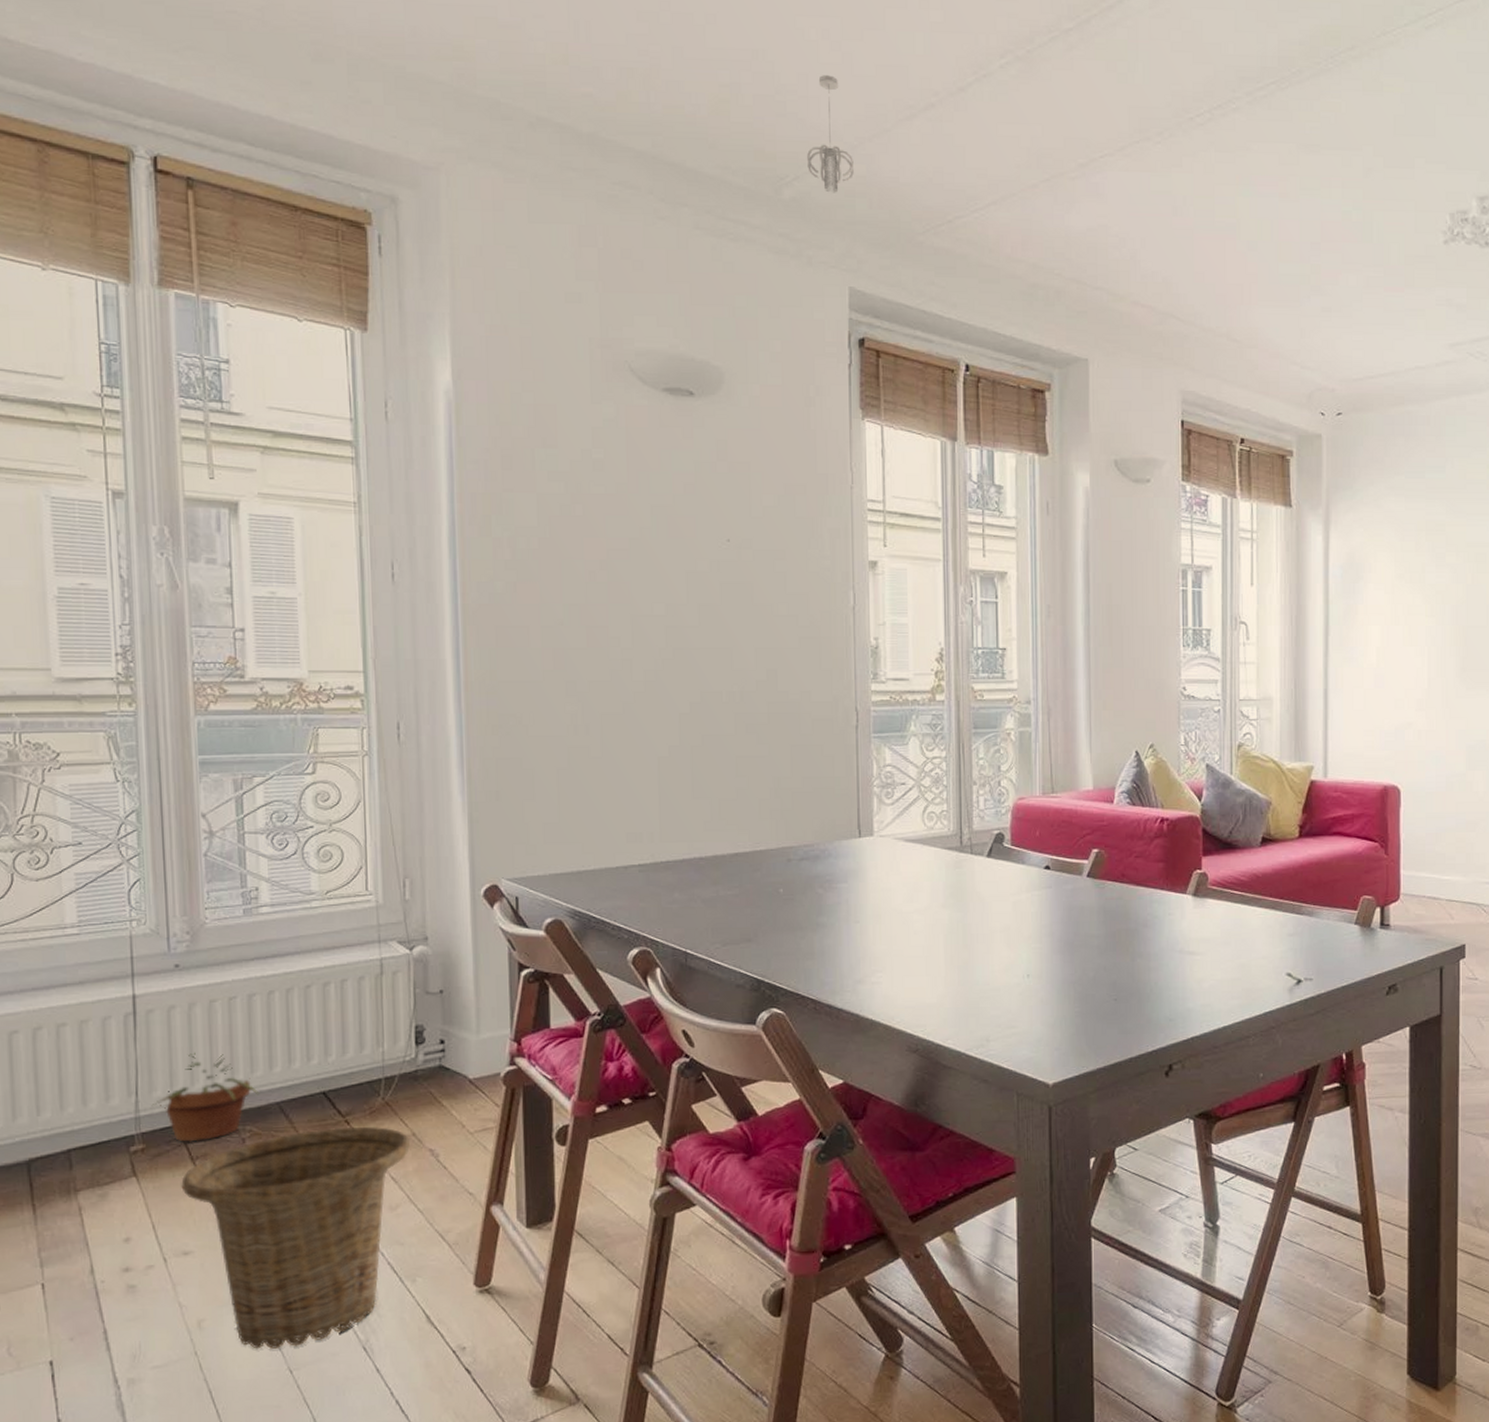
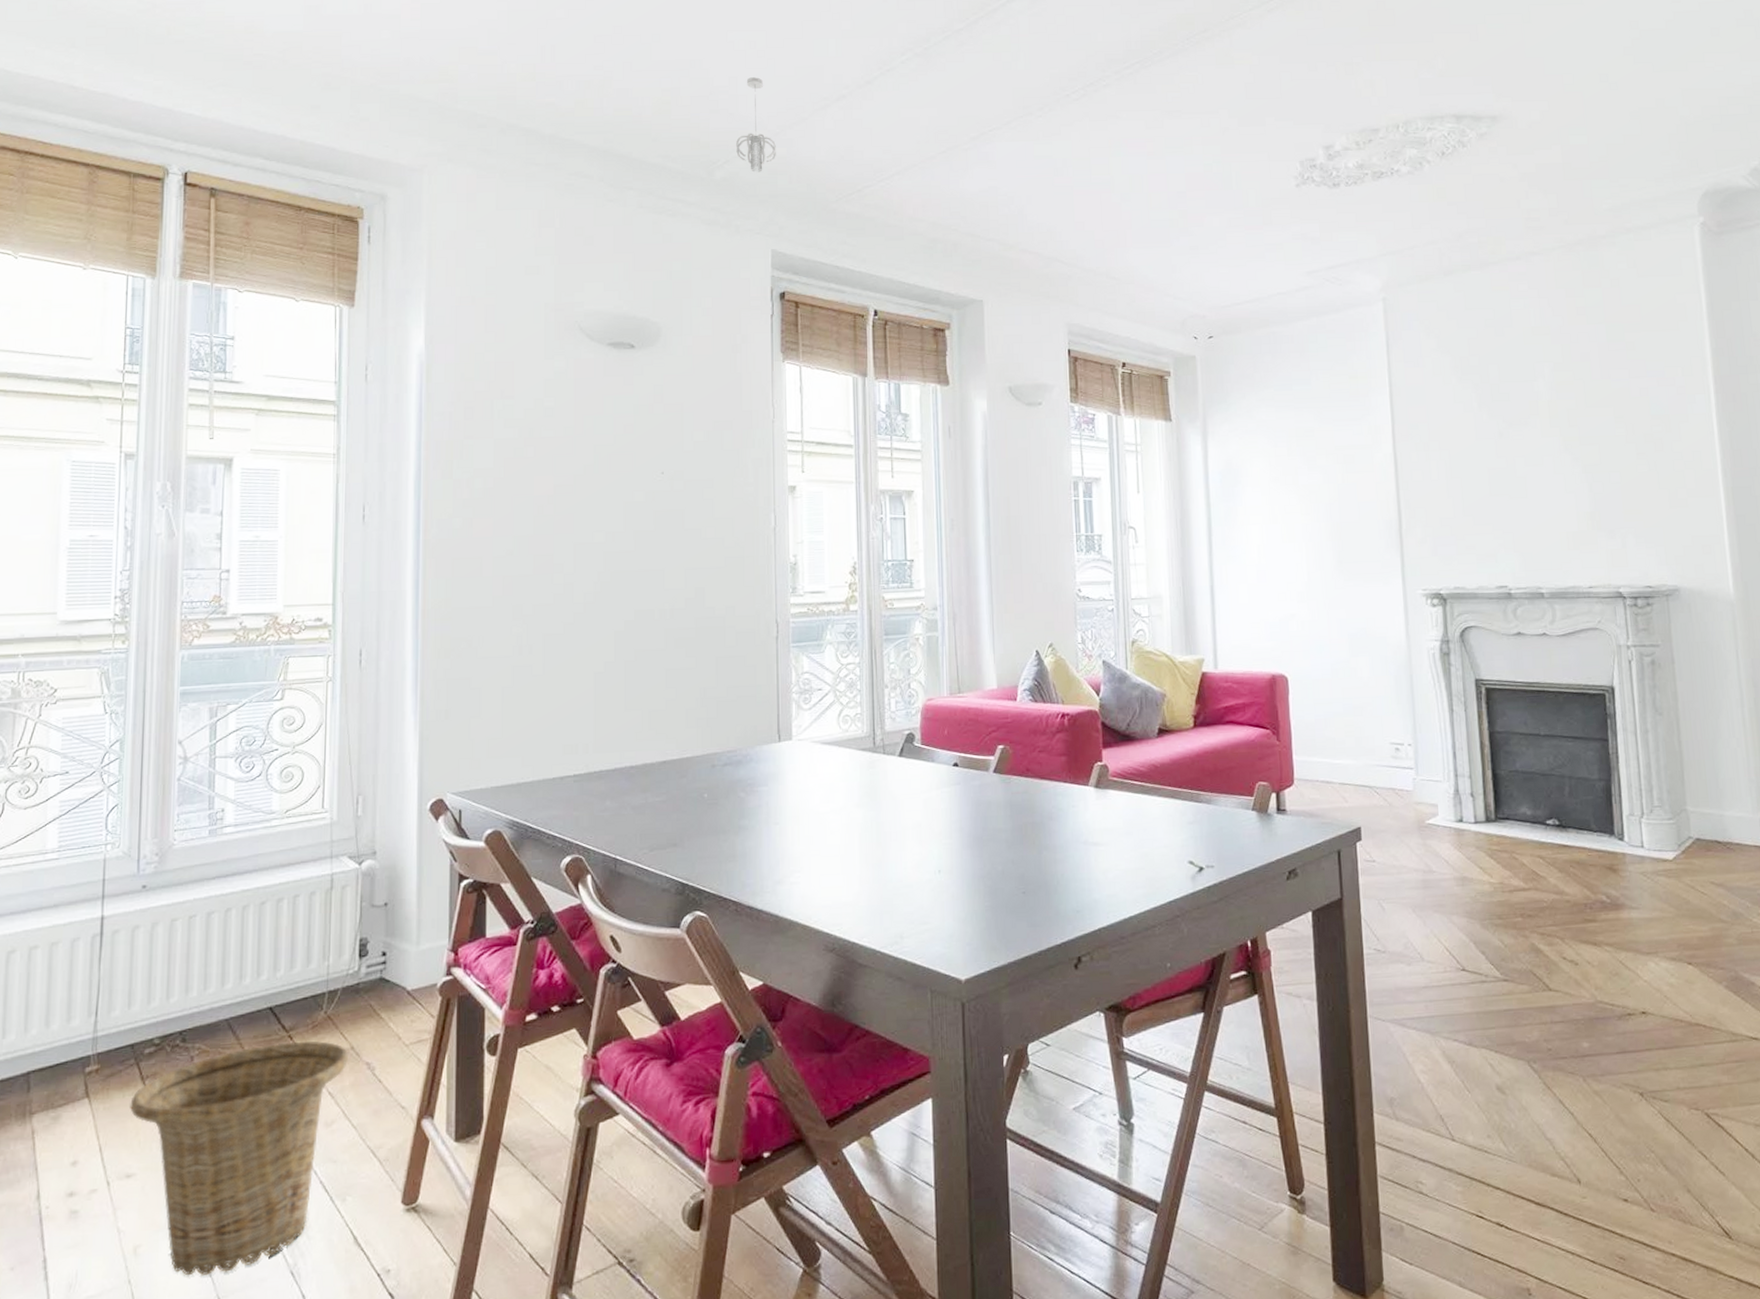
potted plant: present [151,1052,260,1142] -> none [109,971,211,1062]

